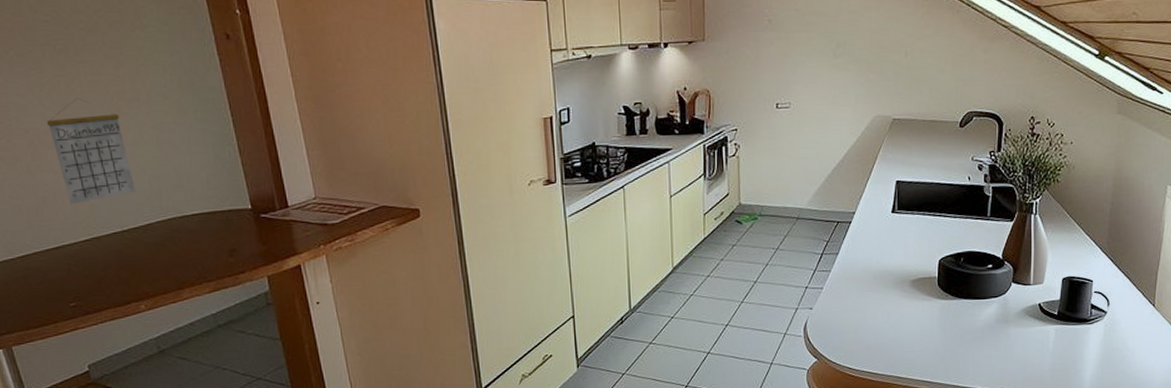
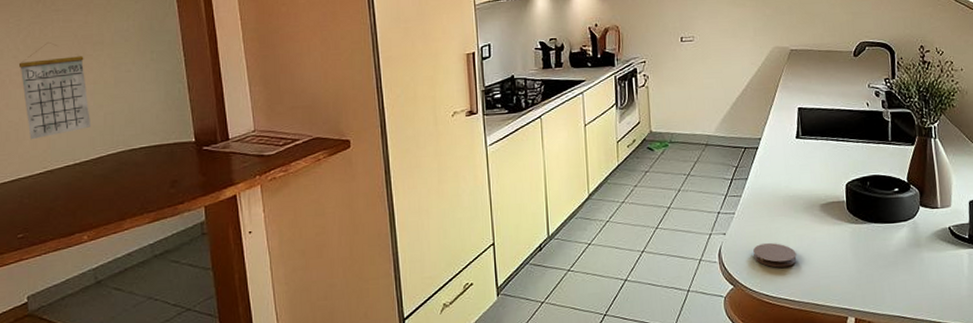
coaster: none [838,318,883,342] -> present [753,243,797,268]

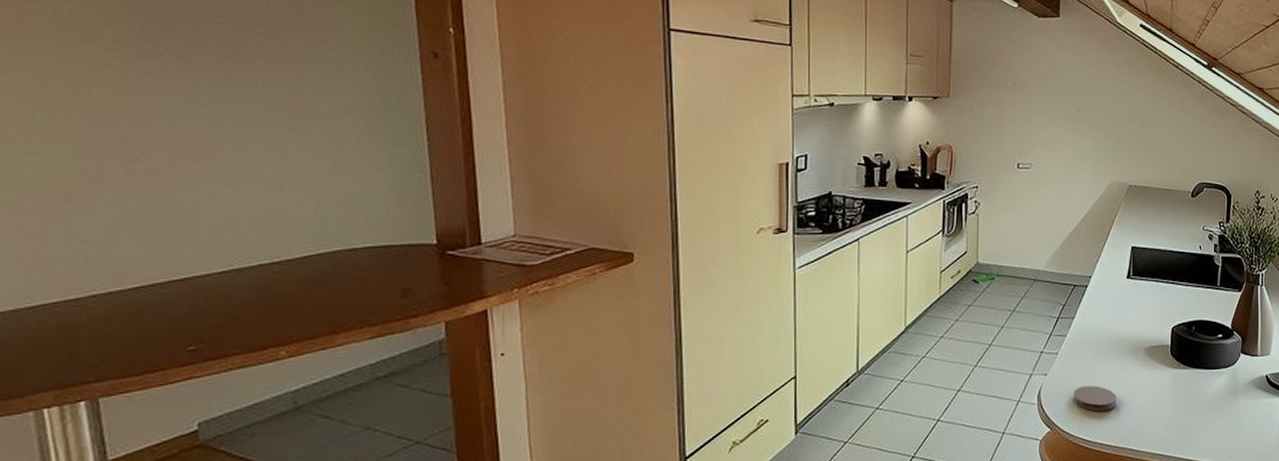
calendar: present [18,42,92,140] -> none [197,109,298,230]

